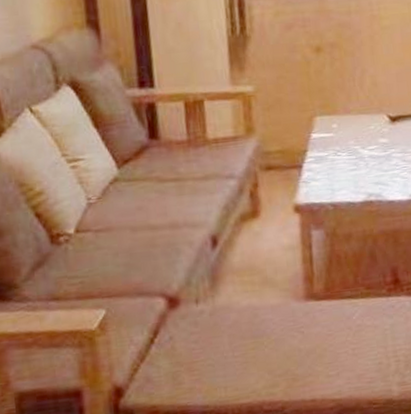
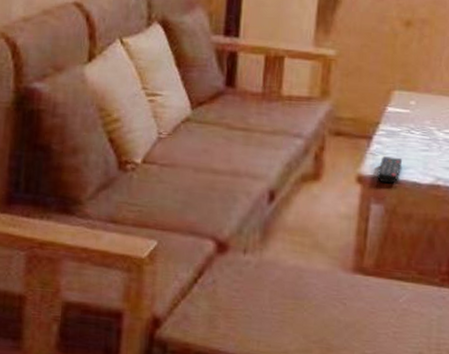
remote control: none [312,181,335,208] -> present [377,156,403,184]

